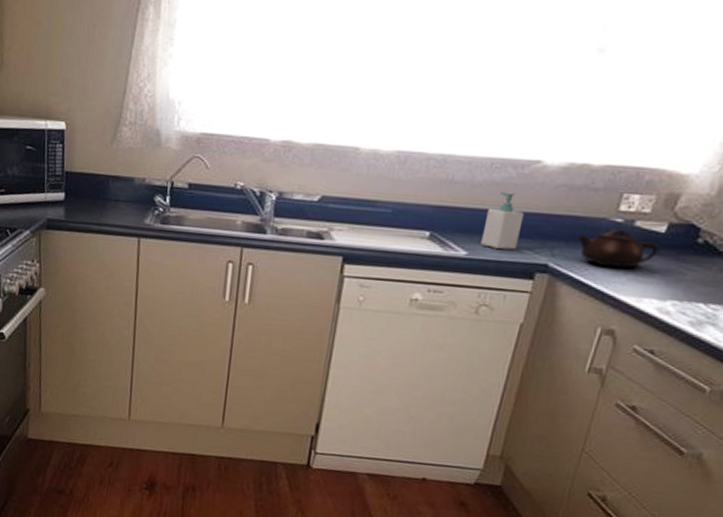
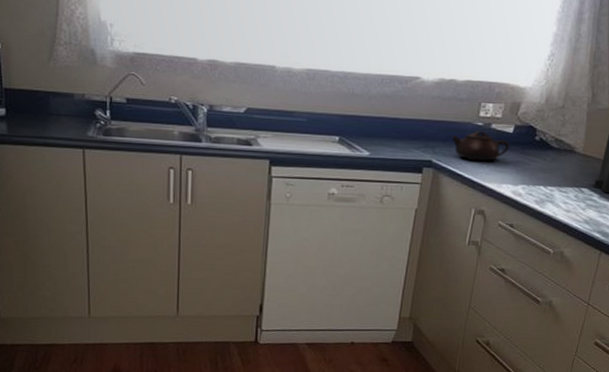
soap bottle: present [480,192,525,250] -> none [379,102,411,150]

